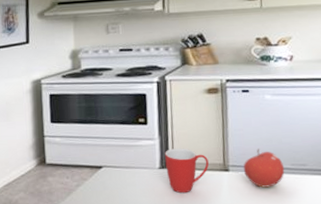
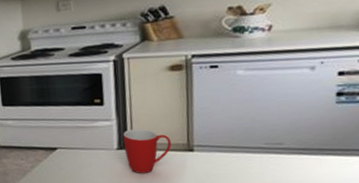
fruit: present [243,149,285,188] -> none [209,128,258,168]

